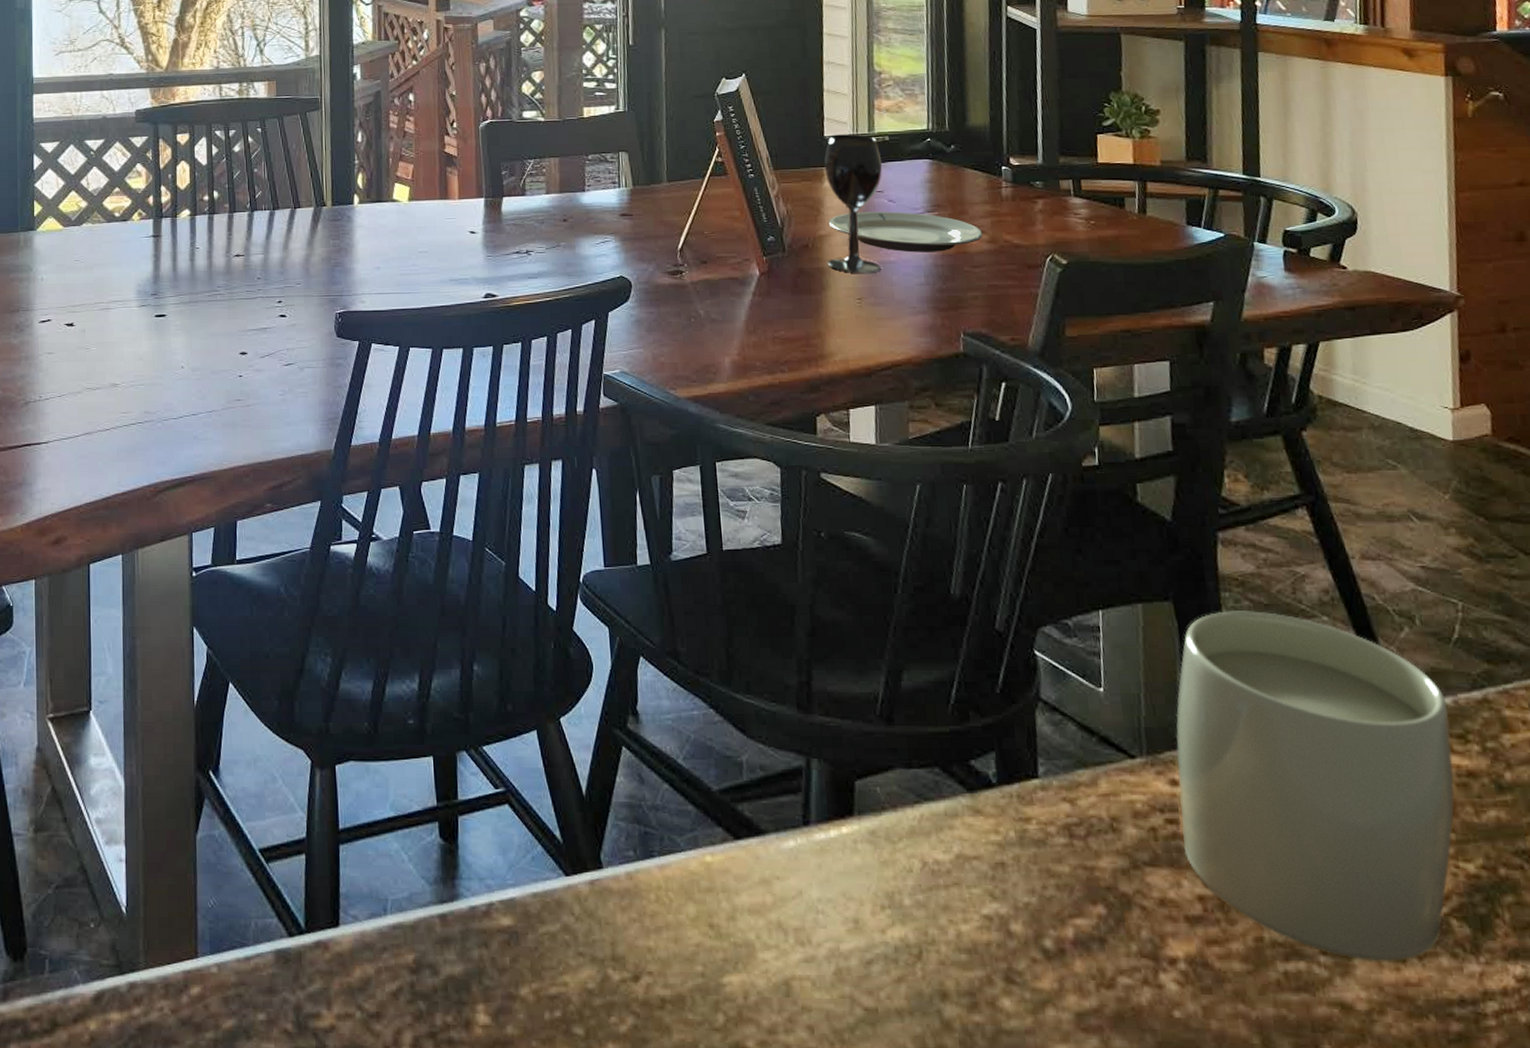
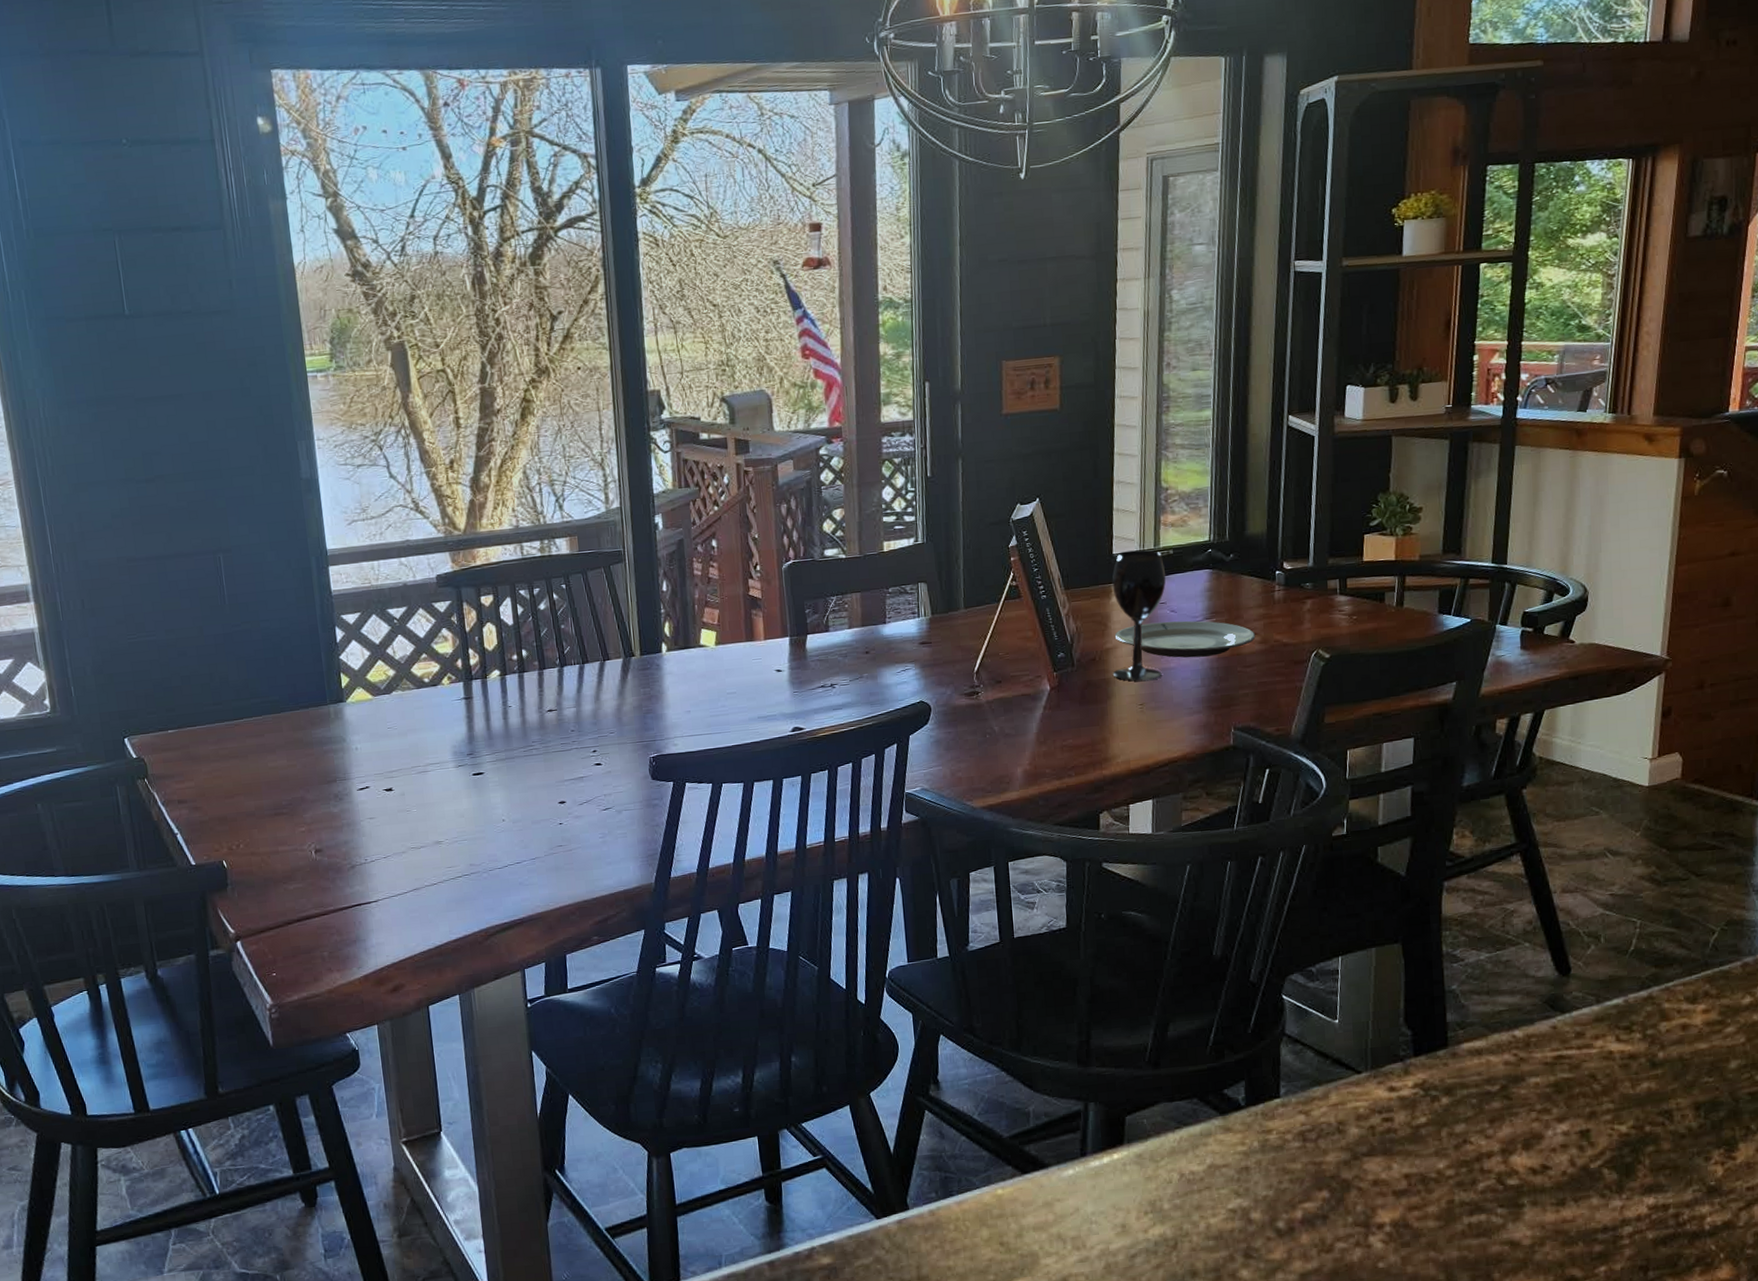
mug: present [1175,611,1455,962] -> none [1394,944,1620,1208]

